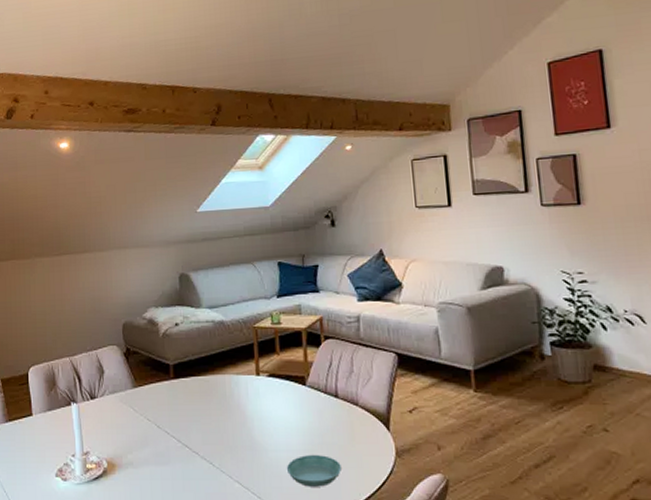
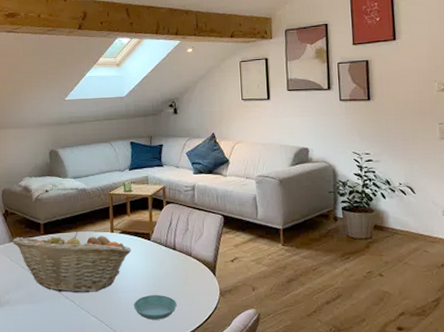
fruit basket: none [135,373,283,451] -> present [12,231,132,292]

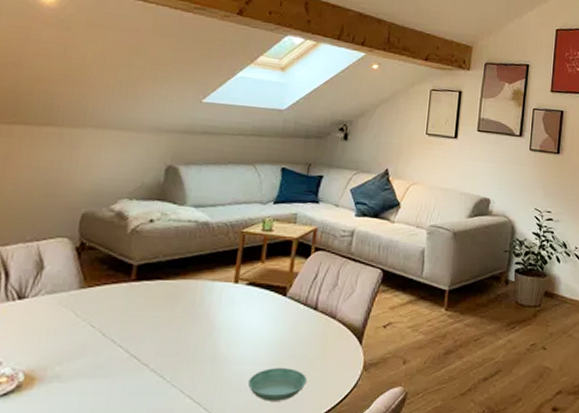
fruit basket: present [12,231,132,292] -> none [82,278,259,363]

